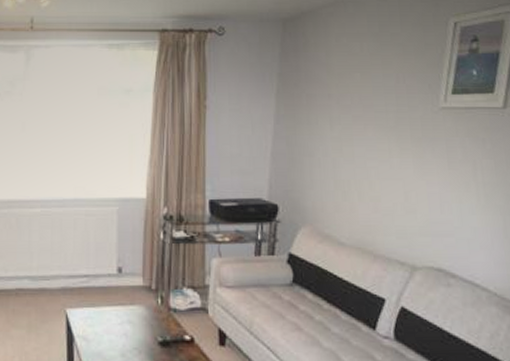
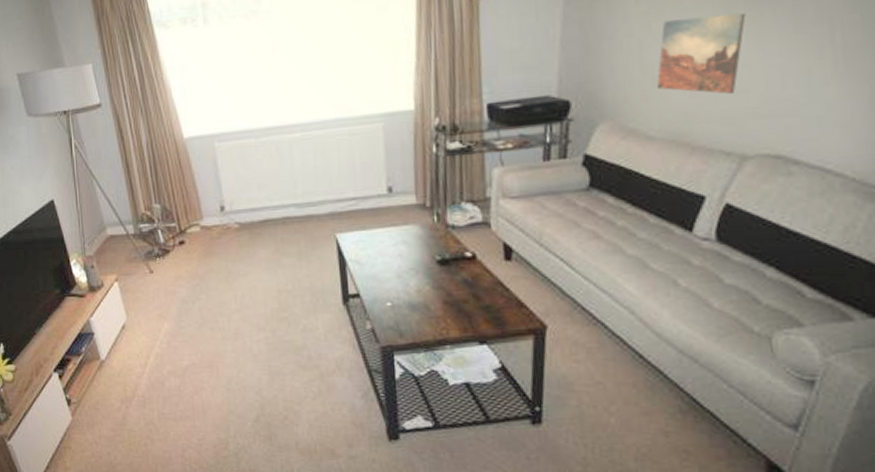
wall art: none [347,147,413,213] -> present [657,12,746,94]

